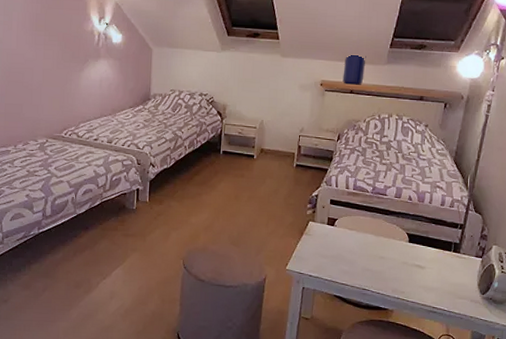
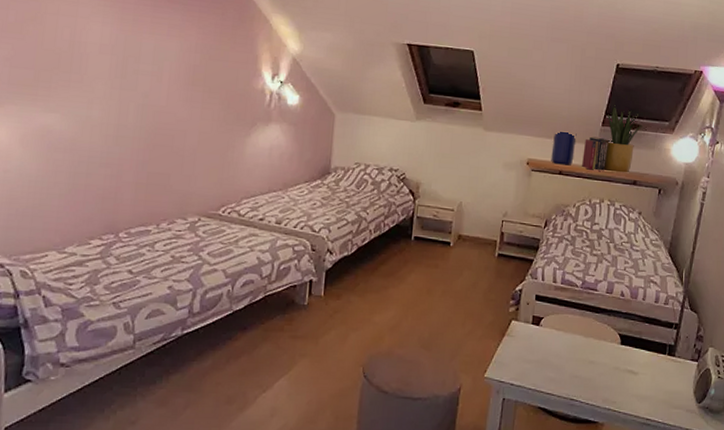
books: none [371,59,396,89] -> present [582,137,609,171]
planter: none [392,28,429,90] -> present [603,105,642,173]

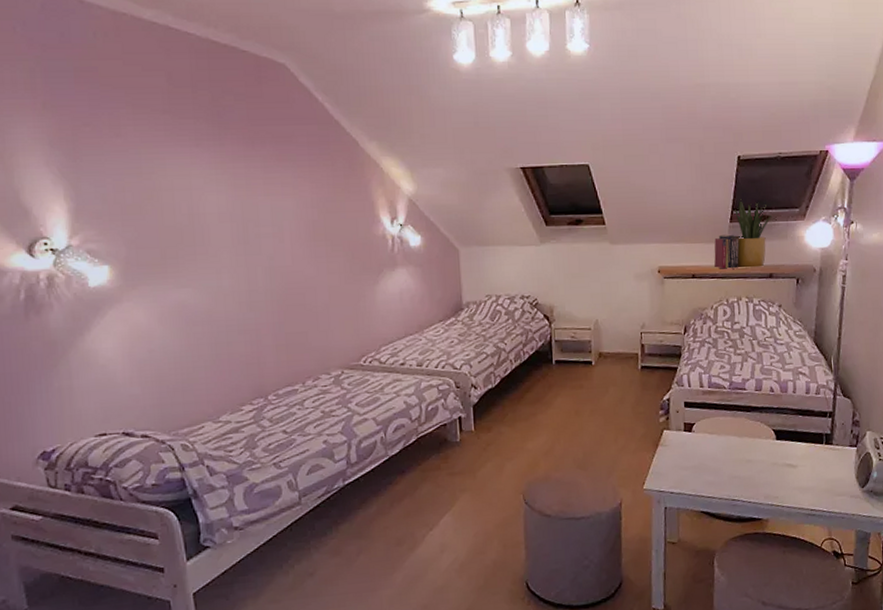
vase: present [551,132,577,166] -> none [682,234,705,268]

